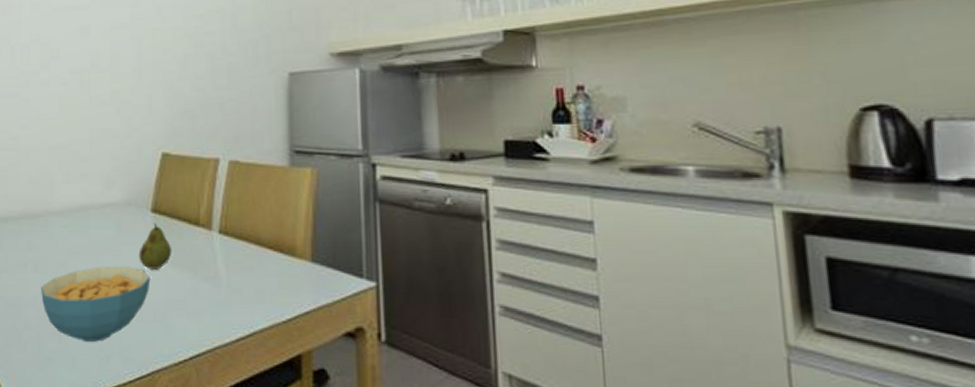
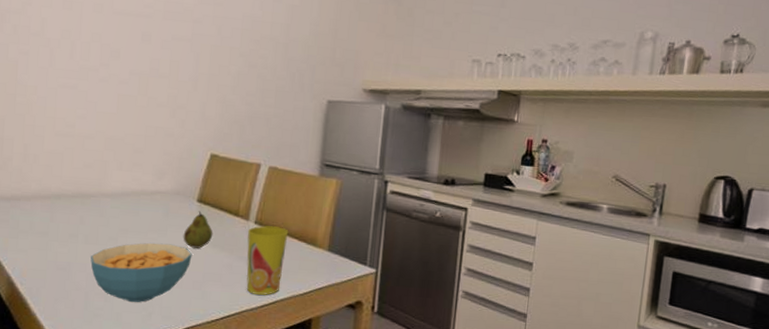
cup: none [212,235,260,325] -> present [246,226,289,295]

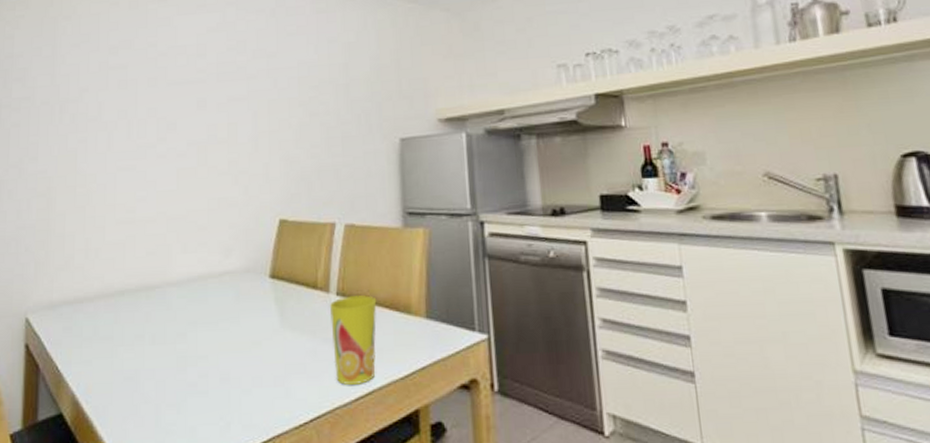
cereal bowl: present [90,242,192,303] -> none [159,333,270,412]
fruit: present [183,211,213,248] -> none [257,288,291,335]

